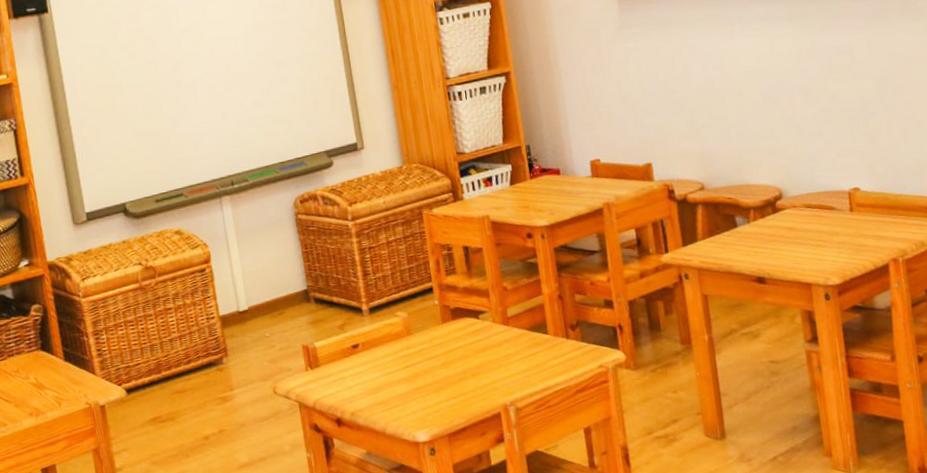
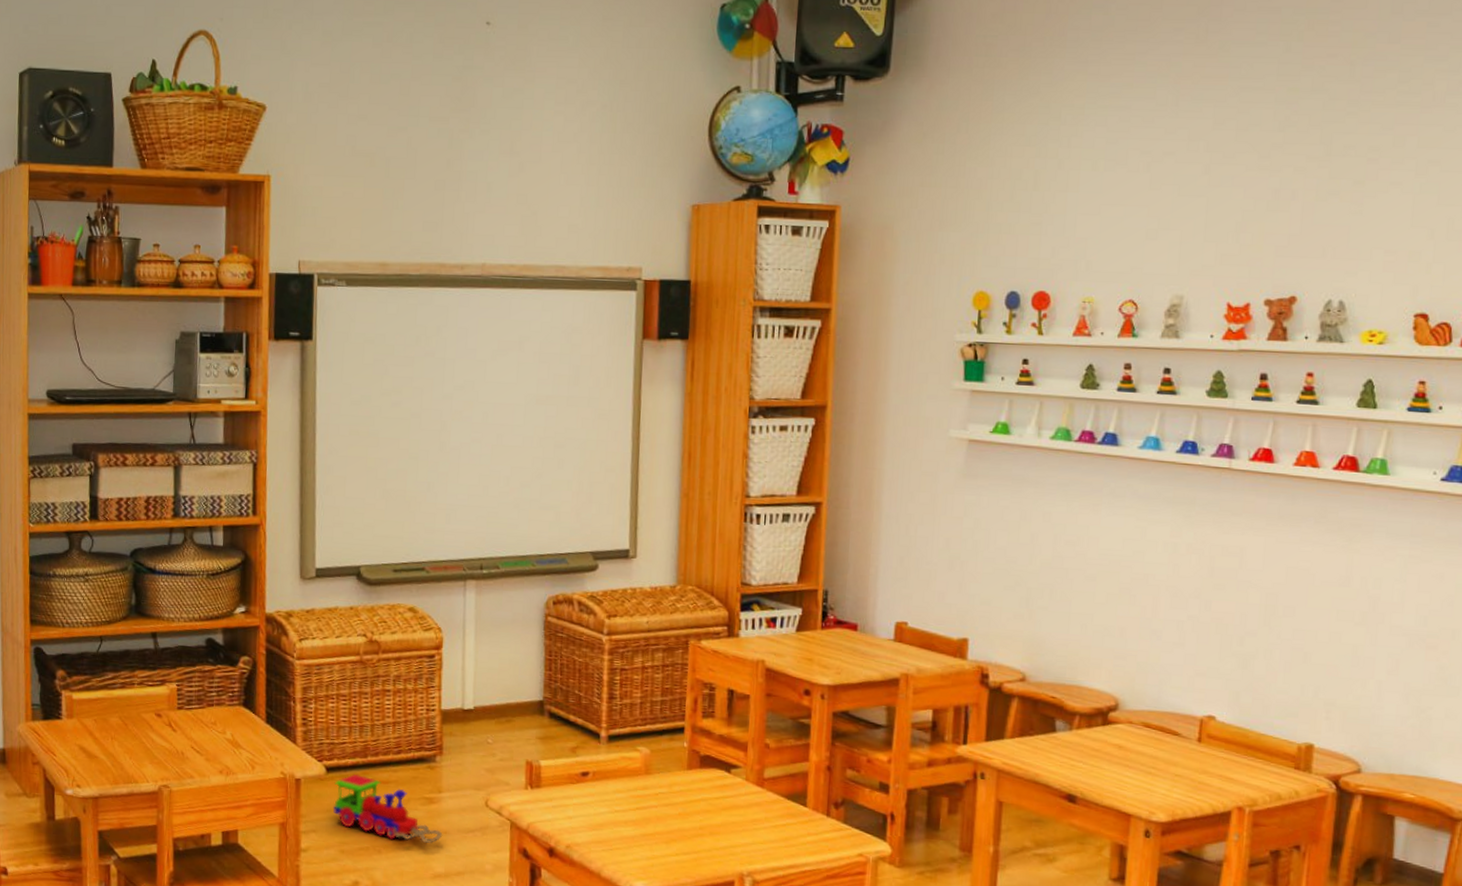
toy train: none [136,389,241,442] -> present [333,773,443,843]

